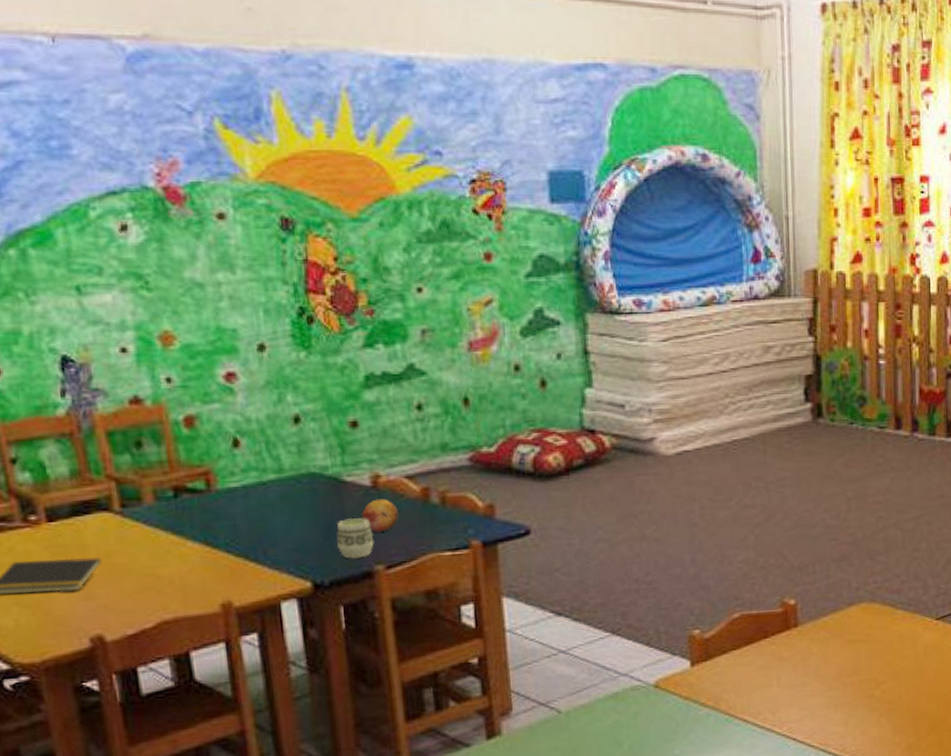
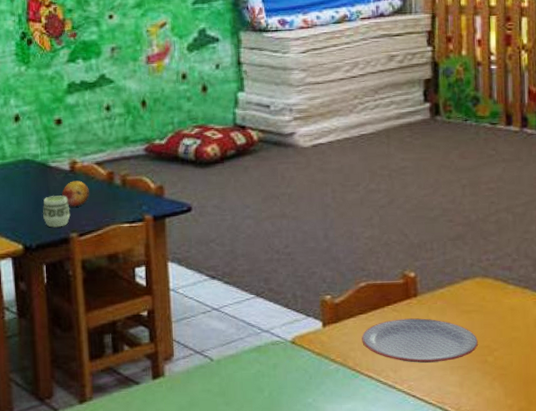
plate: none [736,651,864,702] -> present [362,318,478,363]

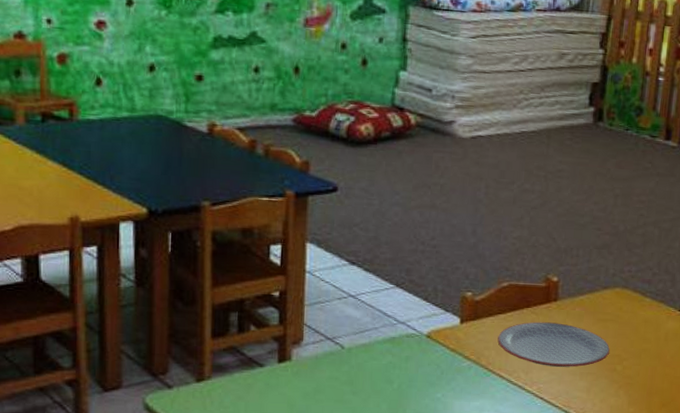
cup: present [43,195,71,228] -> none [173,158,204,194]
fruit: present [62,180,90,207] -> none [196,144,228,174]

